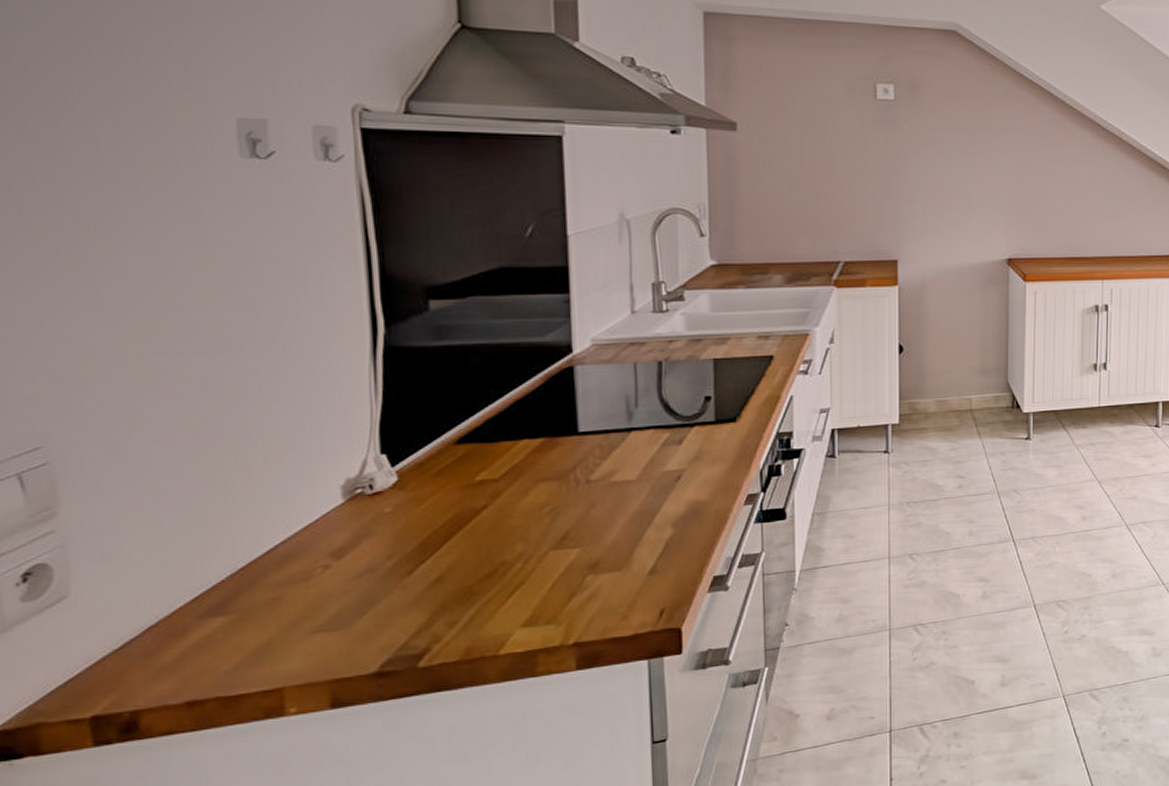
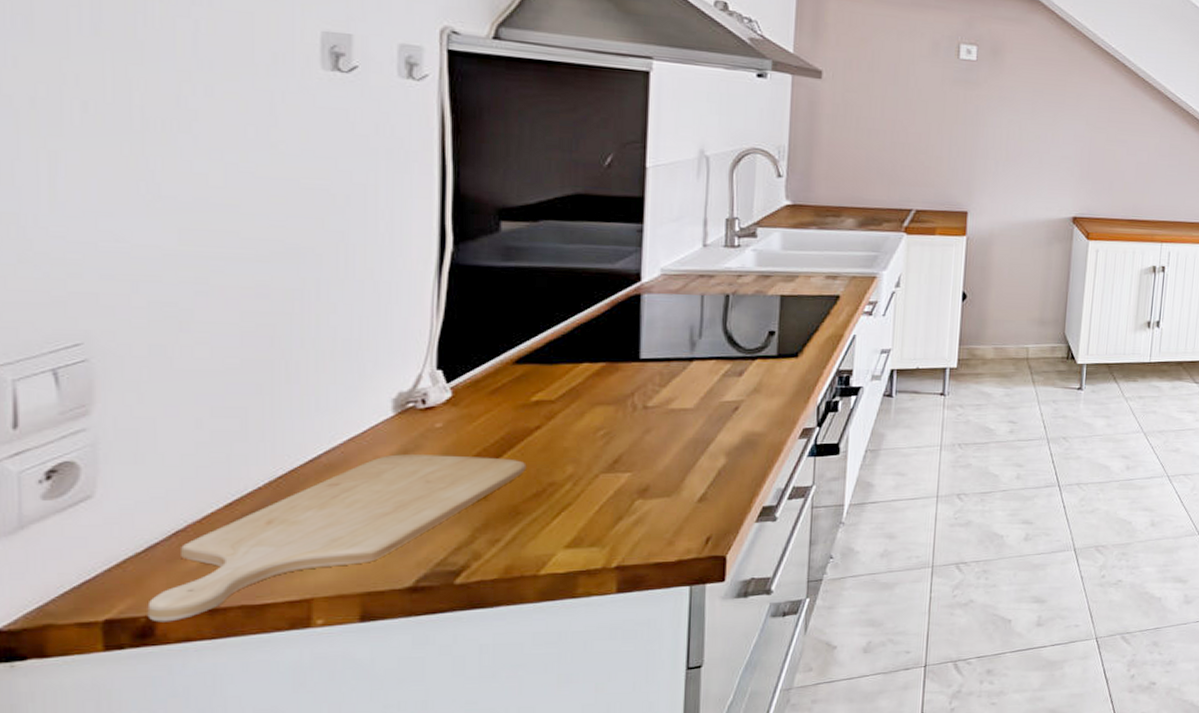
chopping board: none [129,539,477,717] -> present [147,454,527,622]

